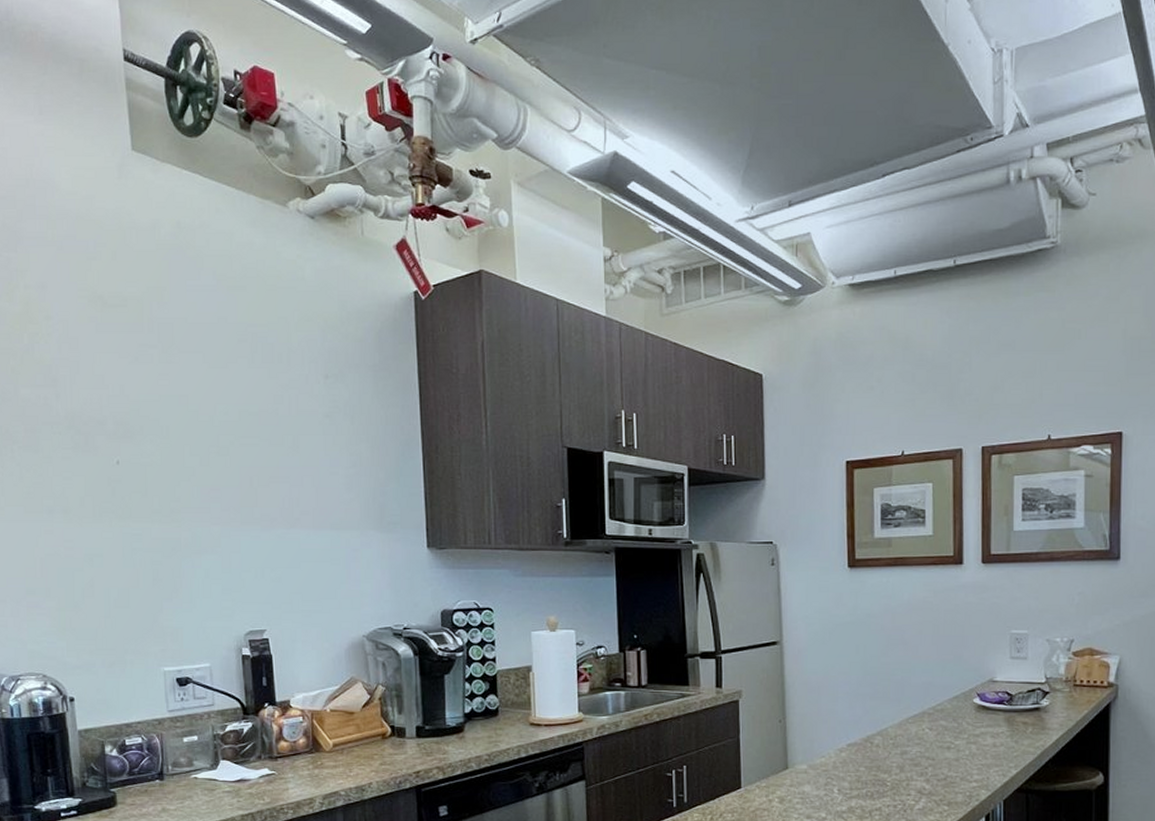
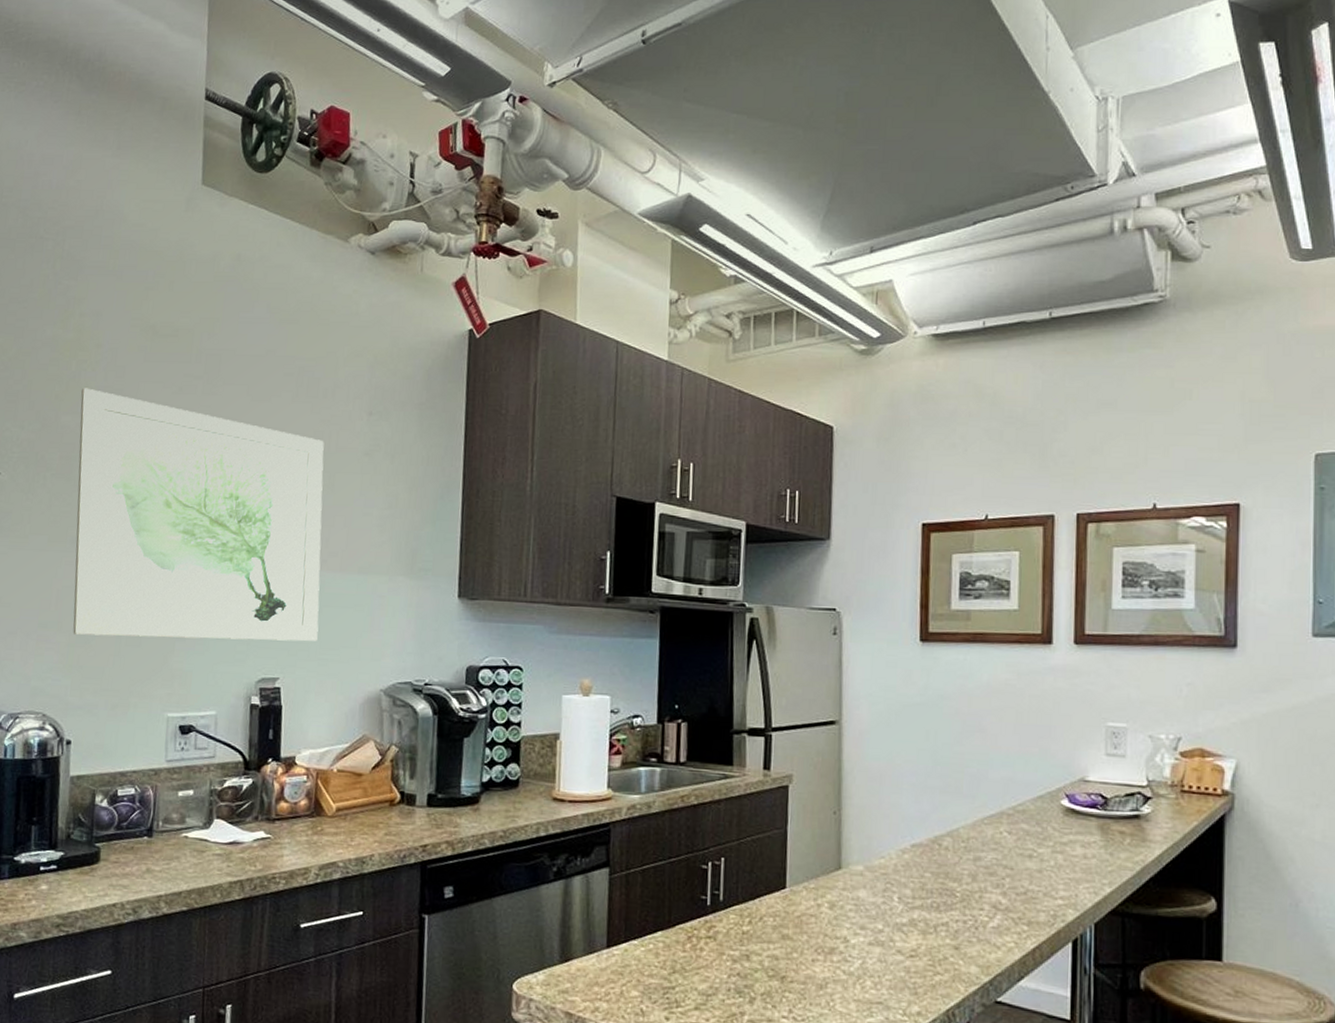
wall art: none [37,360,299,599] -> present [73,388,324,642]

